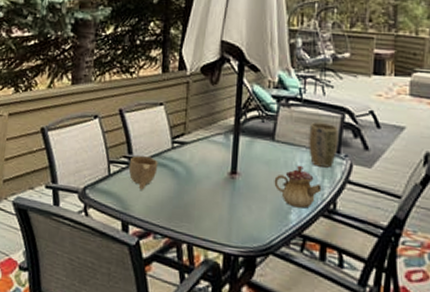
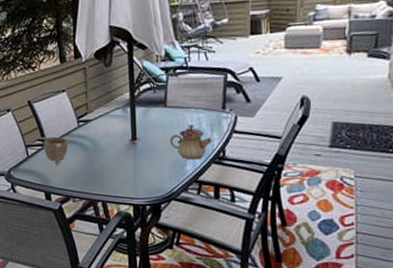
plant pot: present [309,122,339,168] -> none [196,85,223,123]

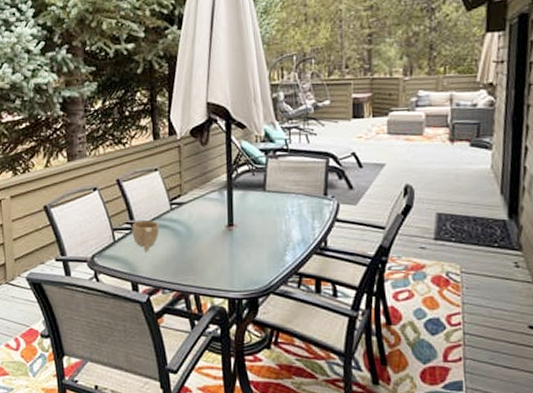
teapot: present [169,124,212,160] -> none [268,210,313,249]

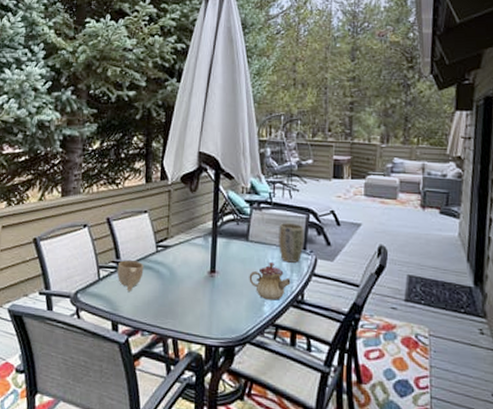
teapot: none [268,210,313,249] -> present [249,261,291,301]
plant pot: none [297,169,325,210] -> present [279,223,304,263]

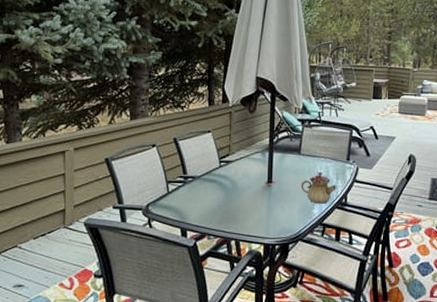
cup: present [117,260,144,292] -> none [184,175,209,202]
plant pot: present [279,223,304,263] -> none [326,138,348,172]

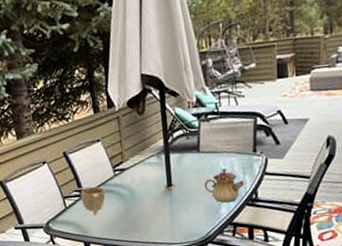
cup: none [184,175,209,202] -> present [80,187,106,215]

